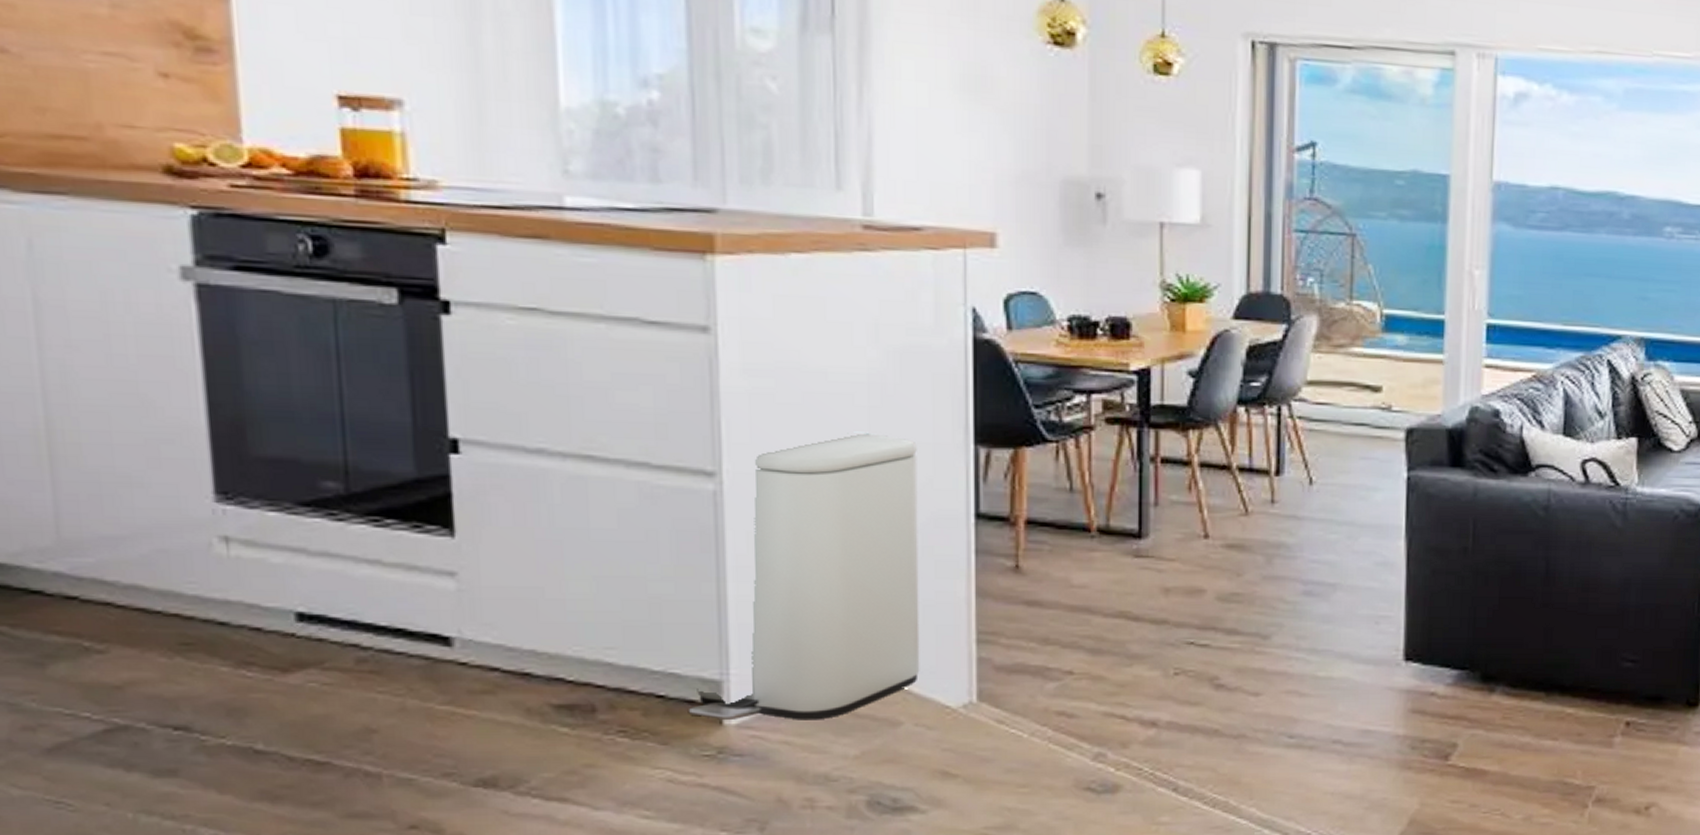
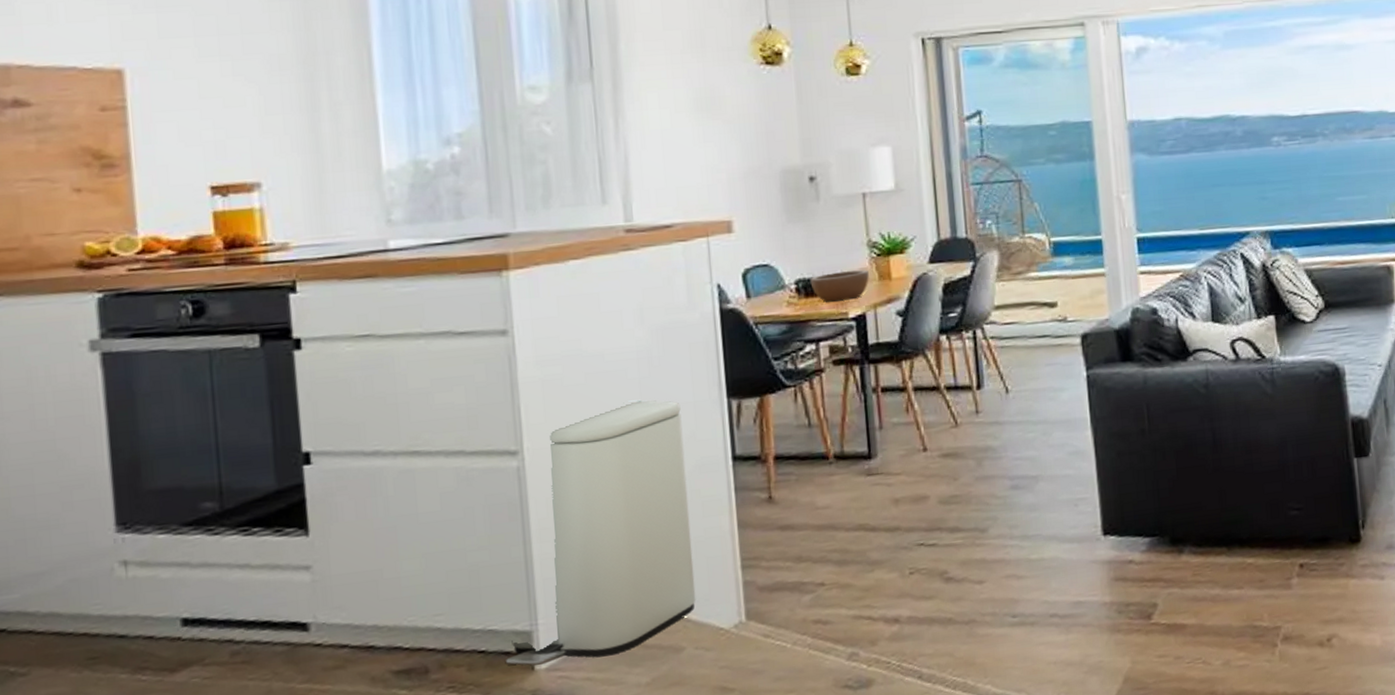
bowl: none [1086,313,1159,348] -> present [810,270,869,301]

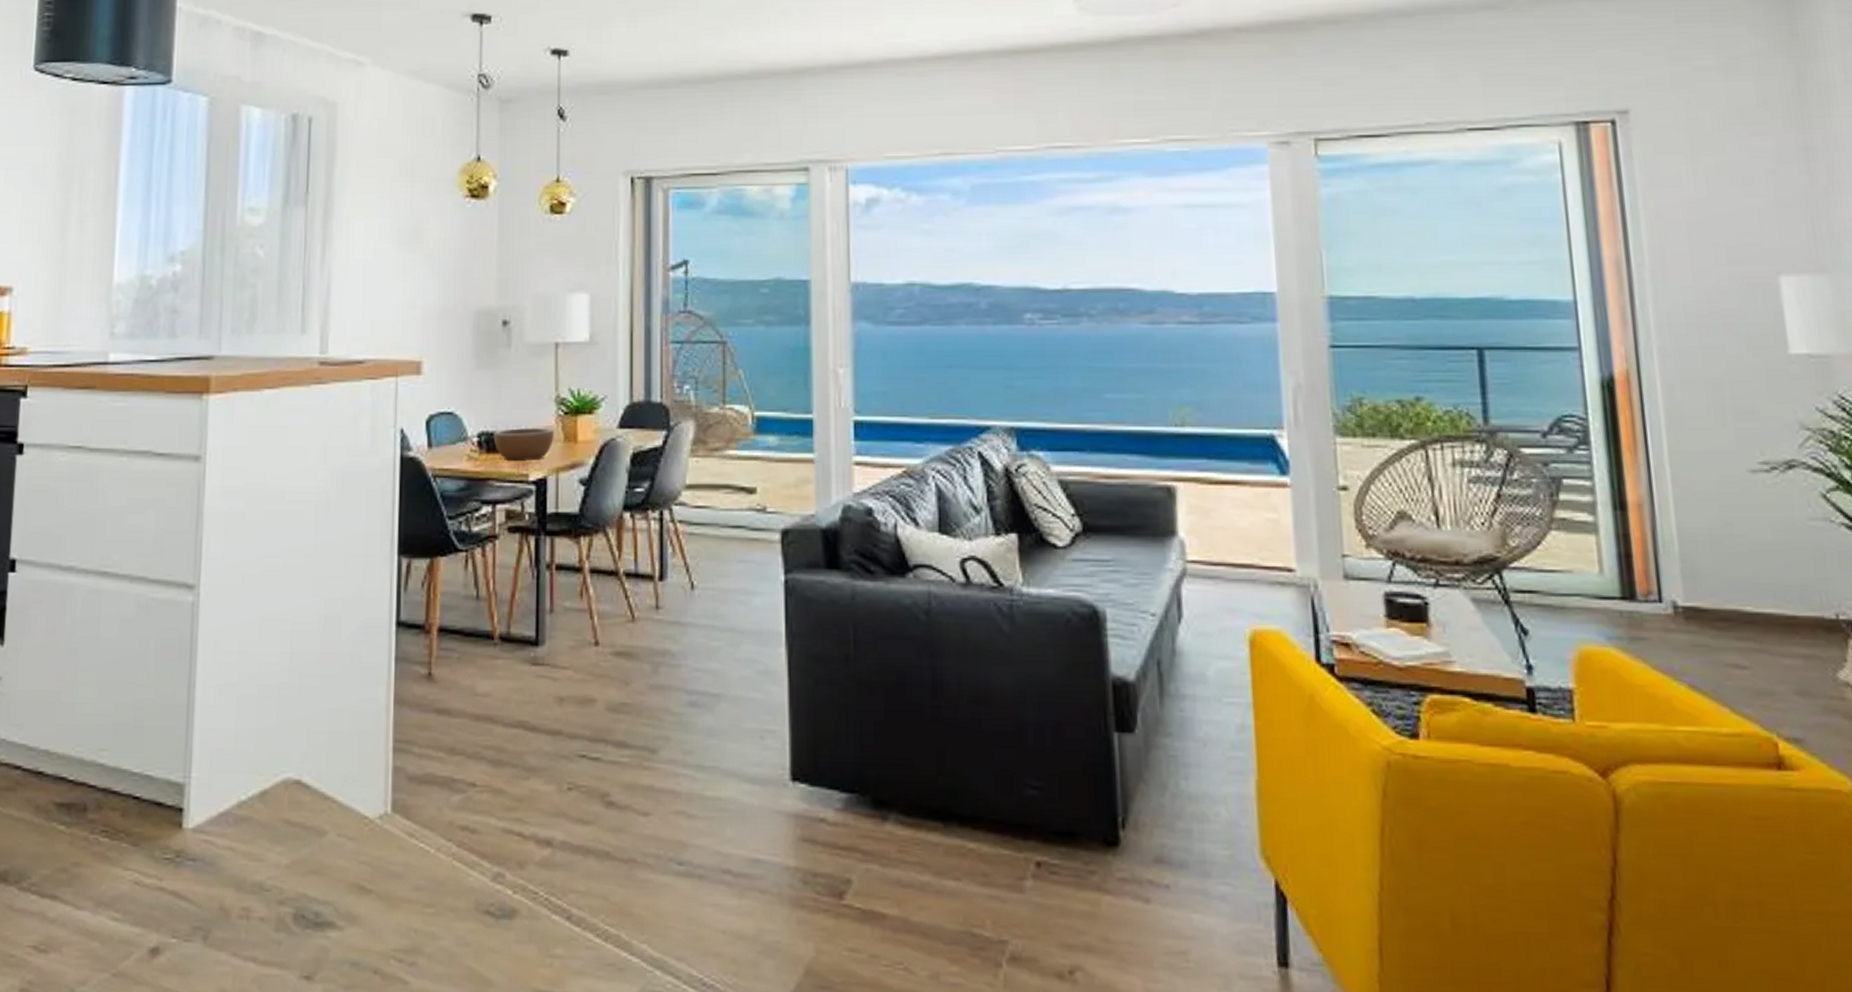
pedal bin: present [505,400,696,666] -> none [156,547,352,827]

